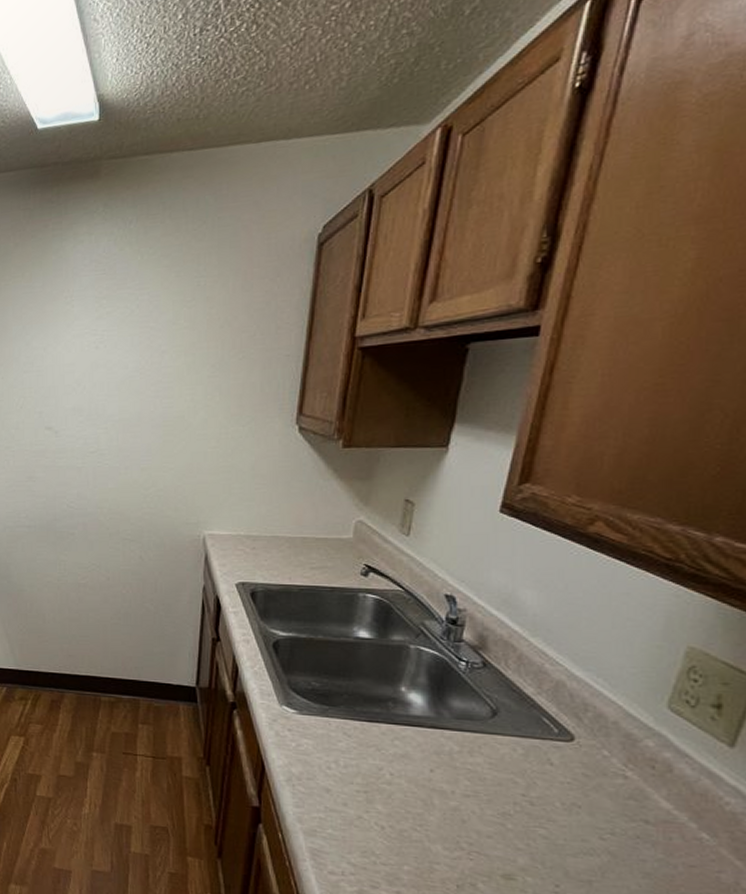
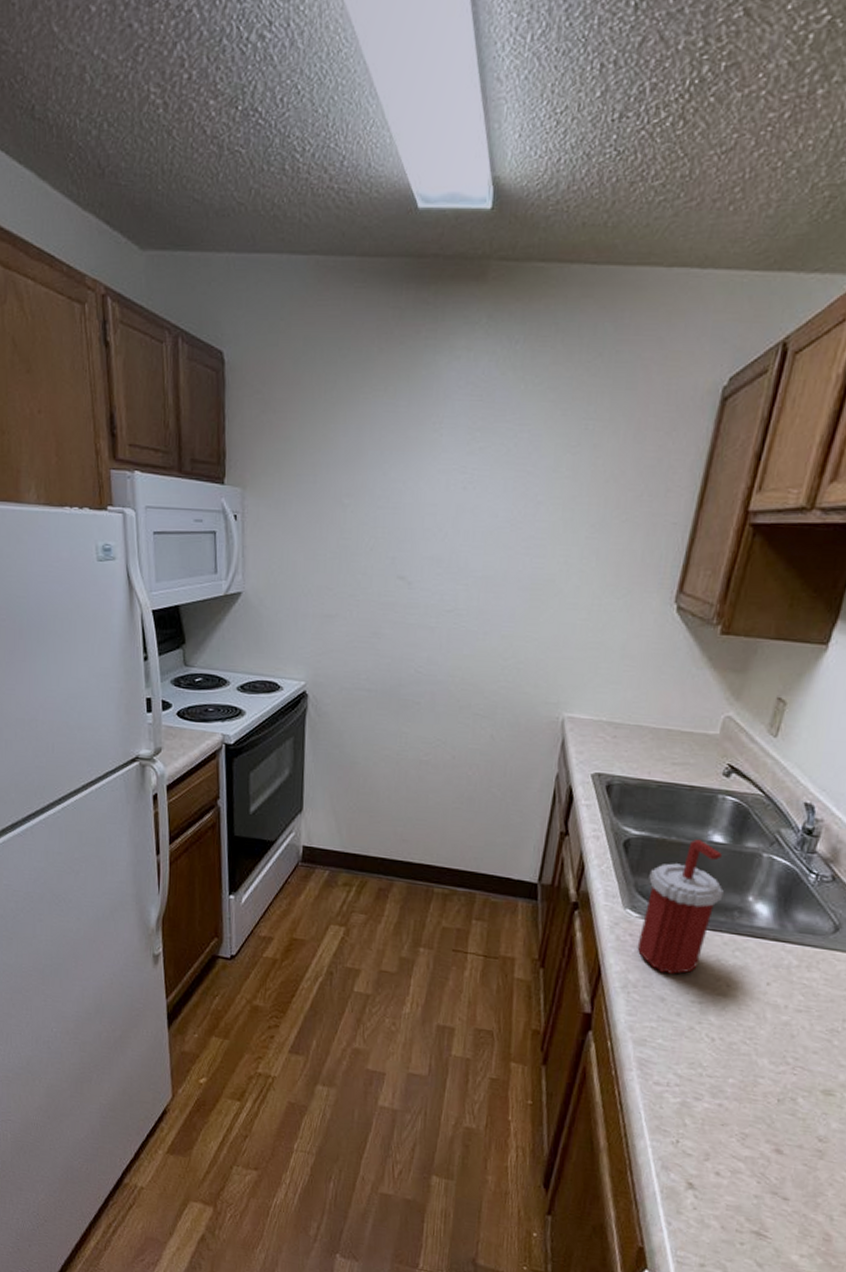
soap dispenser: none [297,636,375,765] -> present [637,839,724,974]

